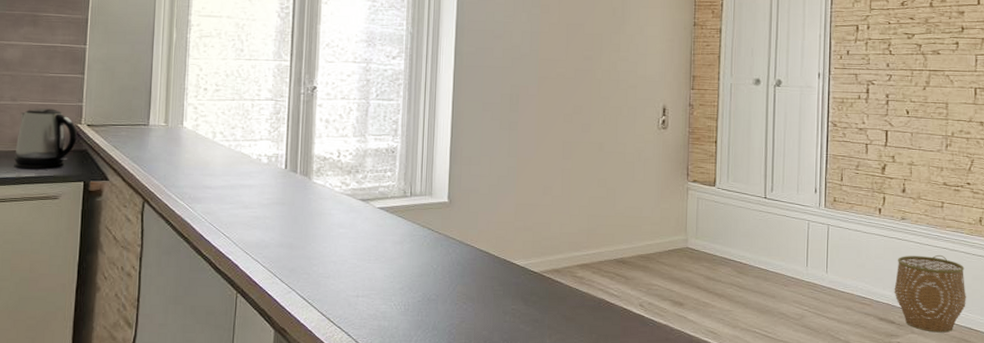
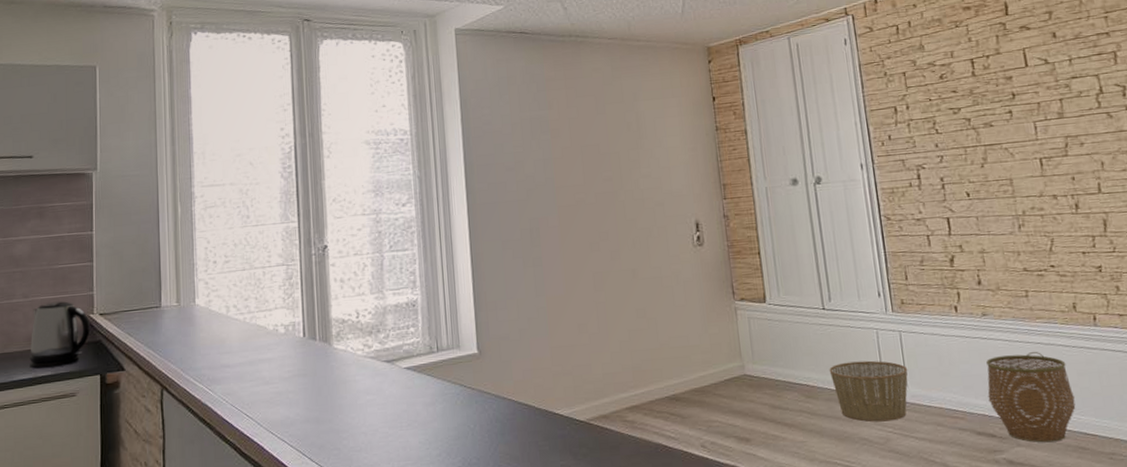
basket: none [762,246,830,301] -> present [829,360,908,422]

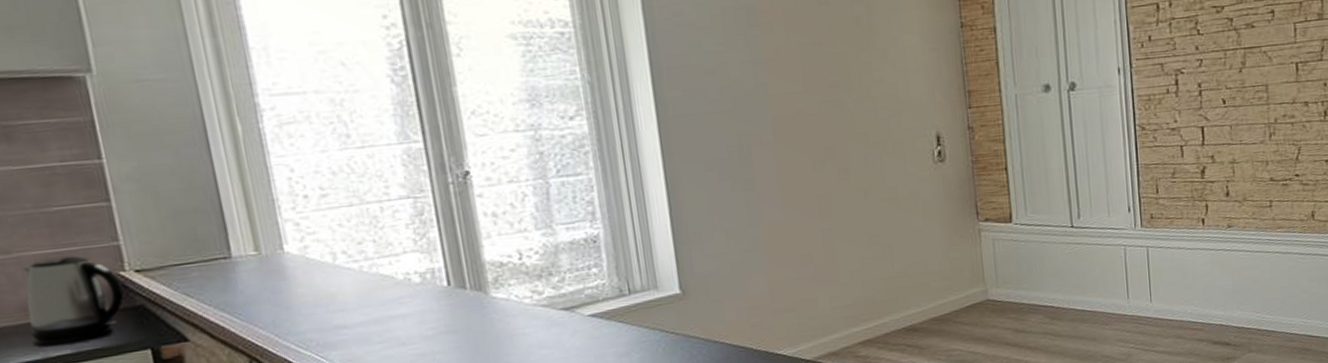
basket: present [829,360,908,422] -> none [1075,277,1153,339]
basket: present [986,351,1076,443] -> none [1226,260,1304,347]

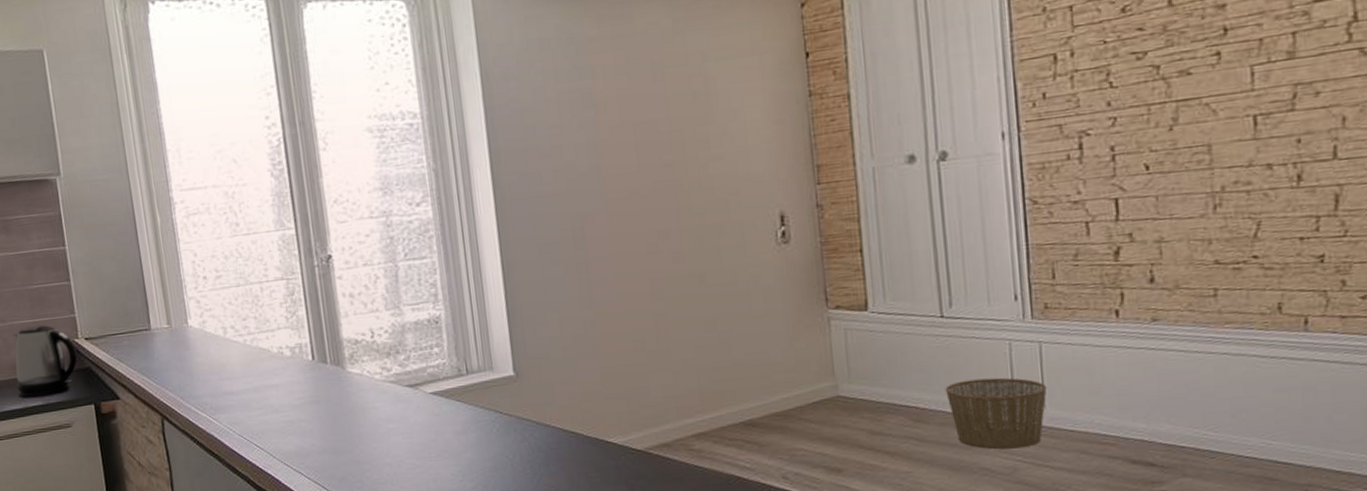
basket: none [1075,277,1153,339] -> present [945,377,1047,450]

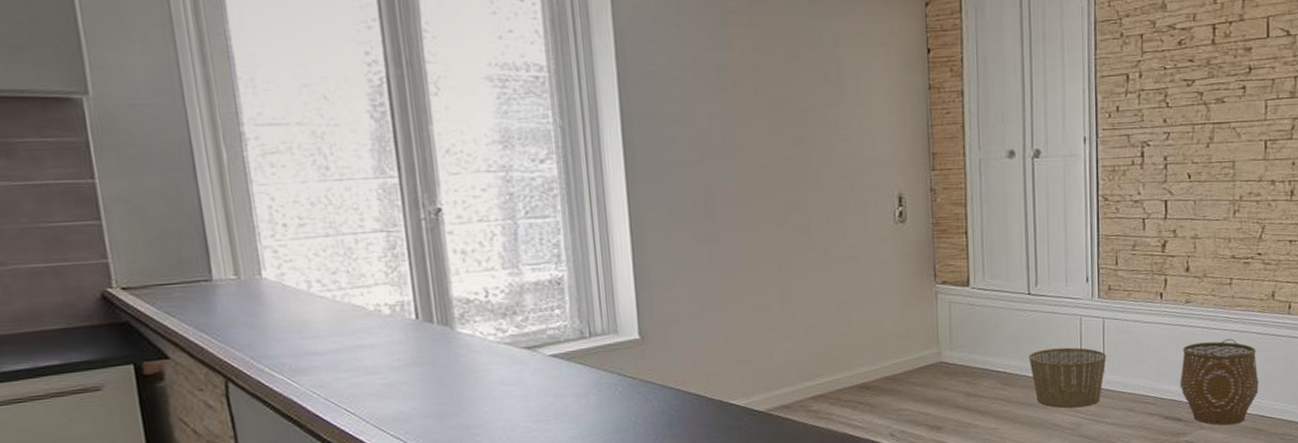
kettle: present [13,325,78,399] -> none [16,271,111,358]
basket: none [1150,363,1266,473] -> present [1180,338,1259,425]

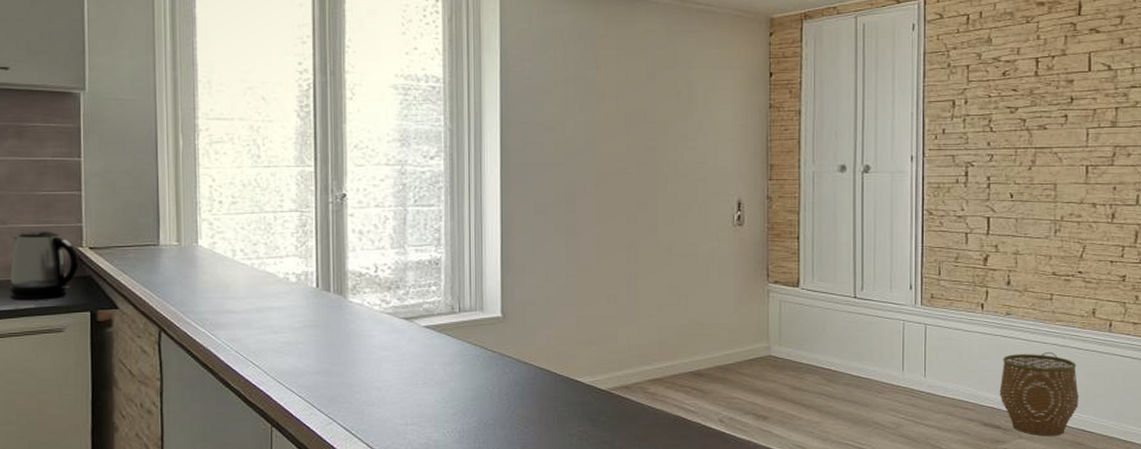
kettle: none [16,271,111,358] -> present [9,231,80,301]
basket: present [1028,347,1107,408] -> none [852,350,928,408]

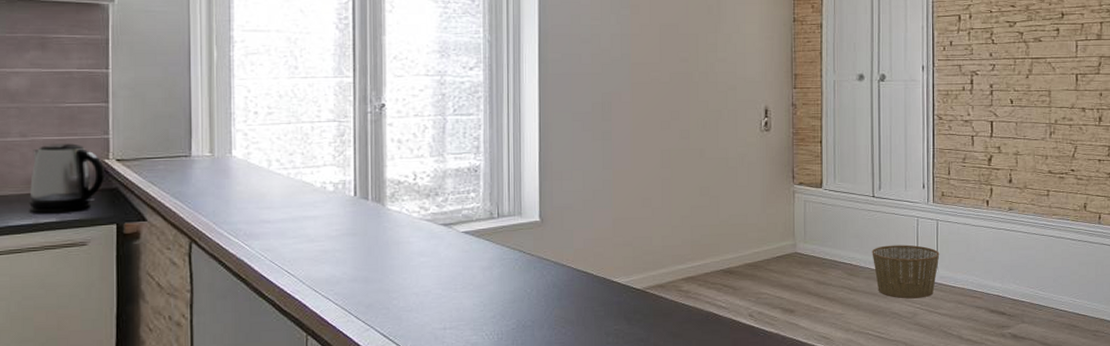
basket: none [852,350,928,408] -> present [872,244,940,299]
basket: present [999,351,1079,436] -> none [1004,243,1073,321]

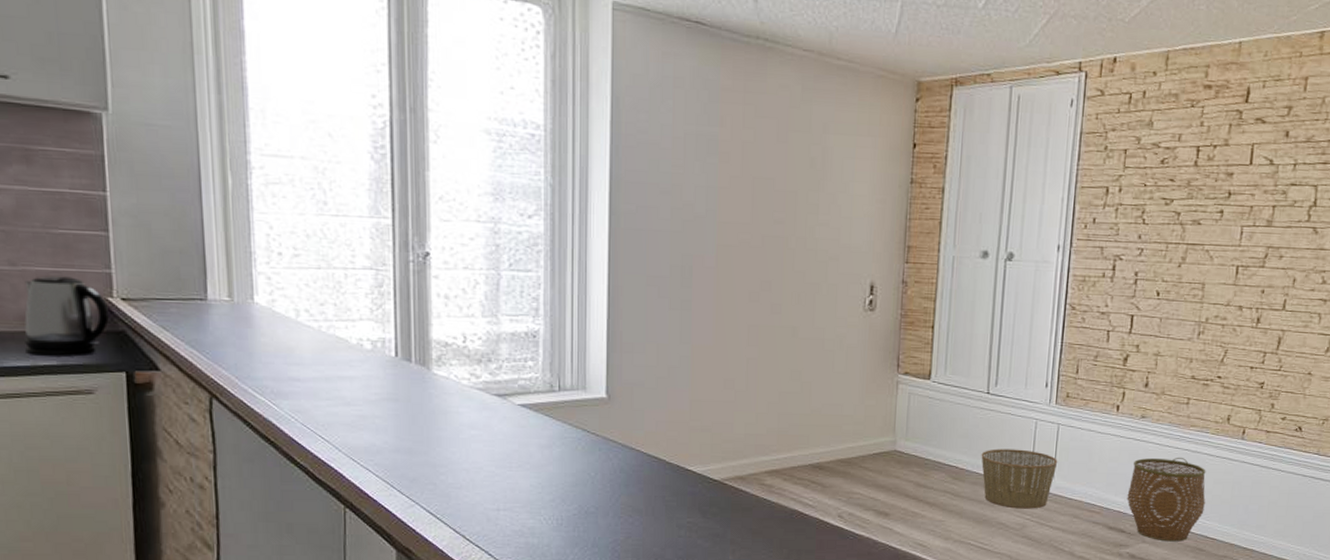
basket: none [1004,243,1073,321] -> present [1127,457,1206,542]

